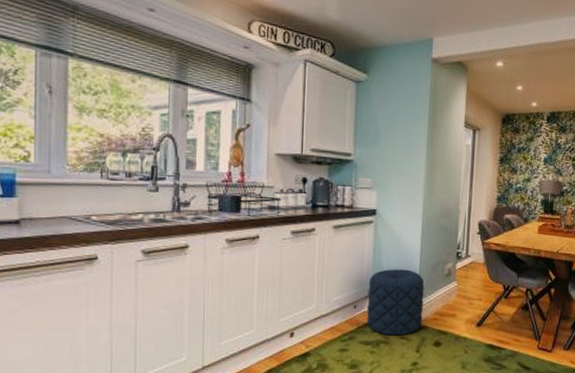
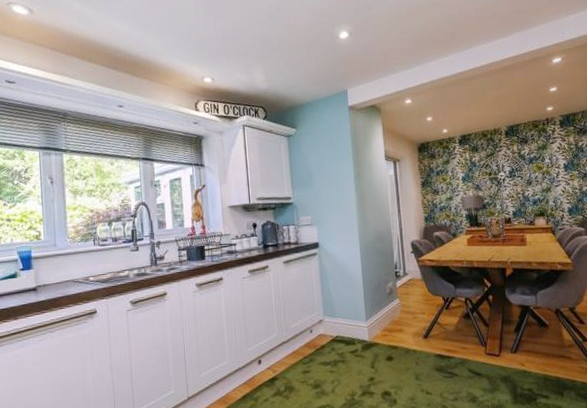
pouf: present [366,269,425,336] -> none [320,293,373,355]

